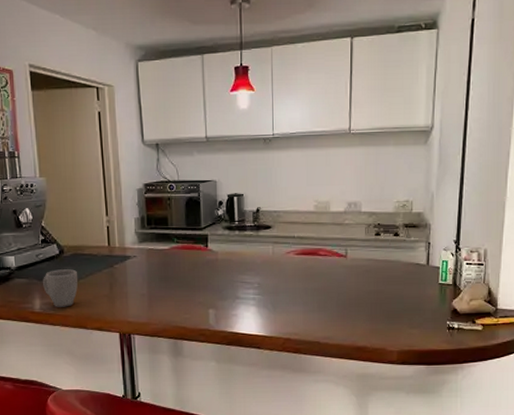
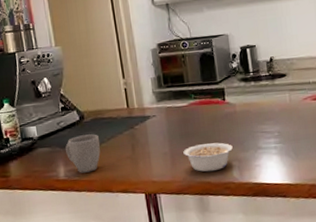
legume: none [161,289,211,317] -> present [183,142,233,172]

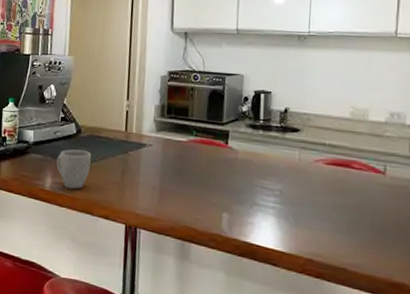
legume: present [183,142,233,172] -> none [173,185,227,218]

